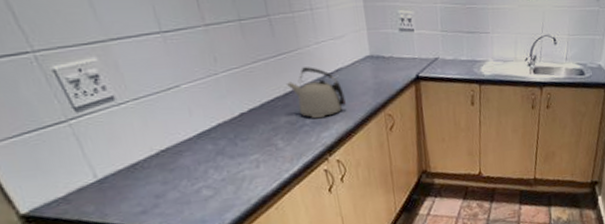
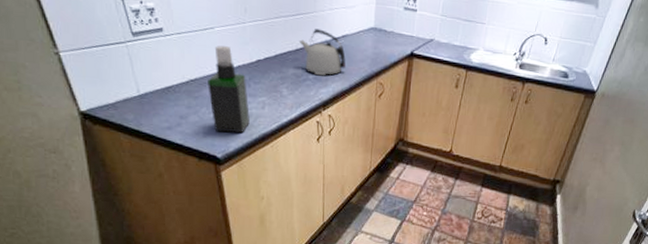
spray bottle: none [183,104,245,205] -> present [208,45,250,134]

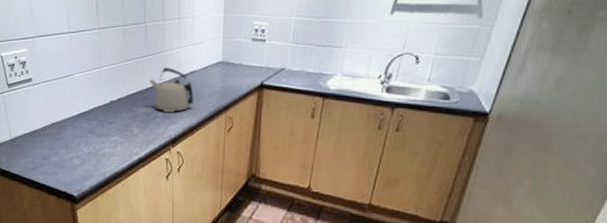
spray bottle: present [208,45,250,134] -> none [67,90,103,173]

